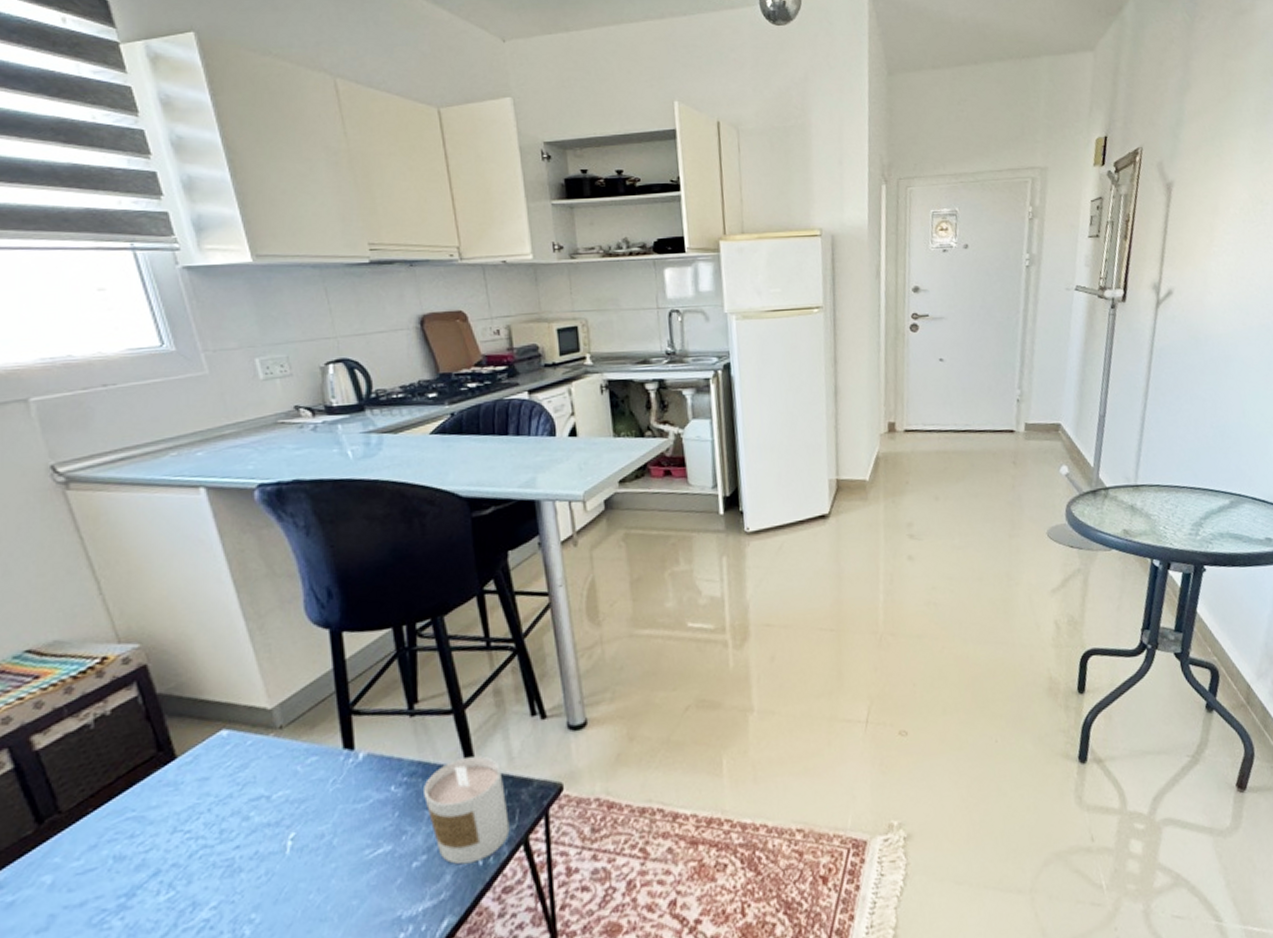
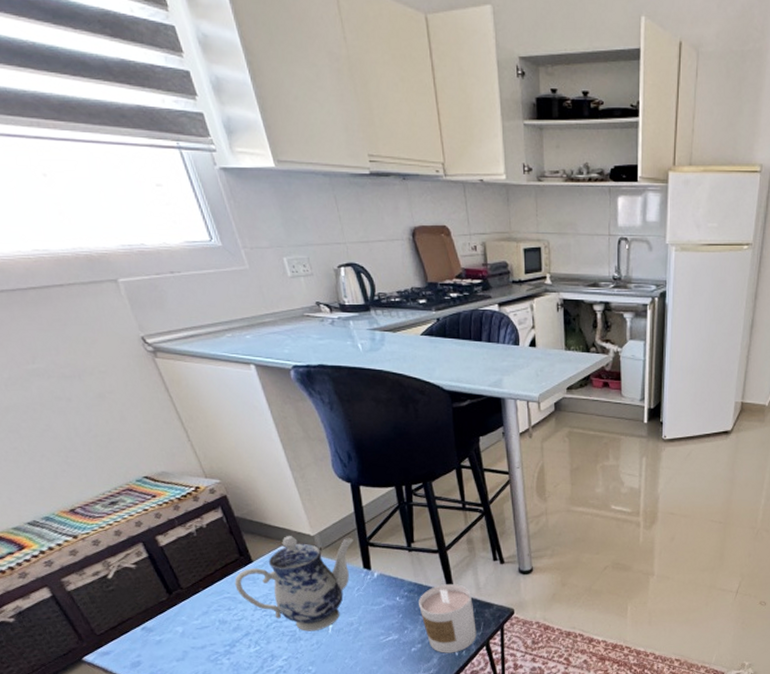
teapot: none [146,706,330,857] -> present [235,536,354,631]

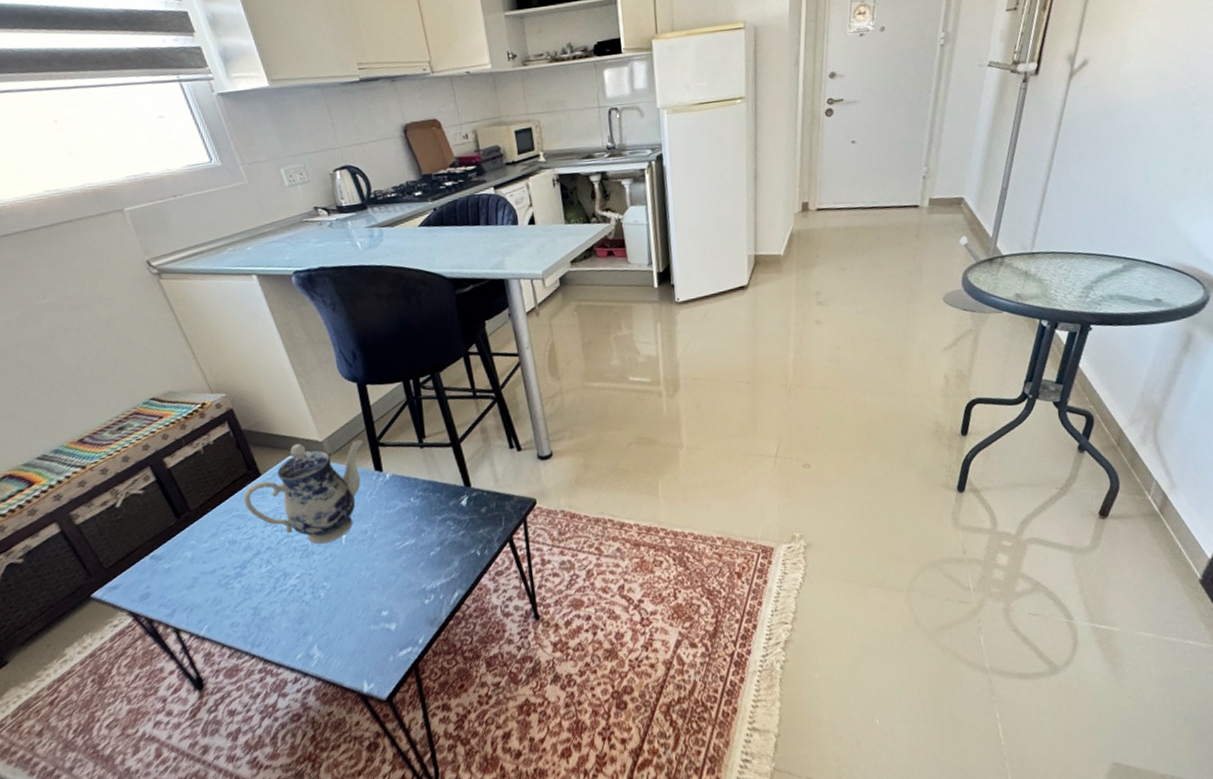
candle: present [419,584,477,653] -> none [434,477,499,555]

